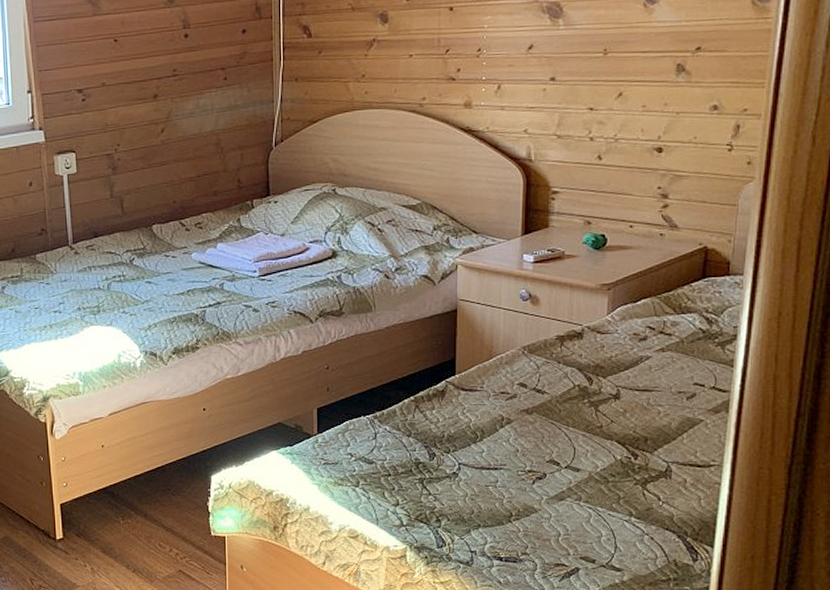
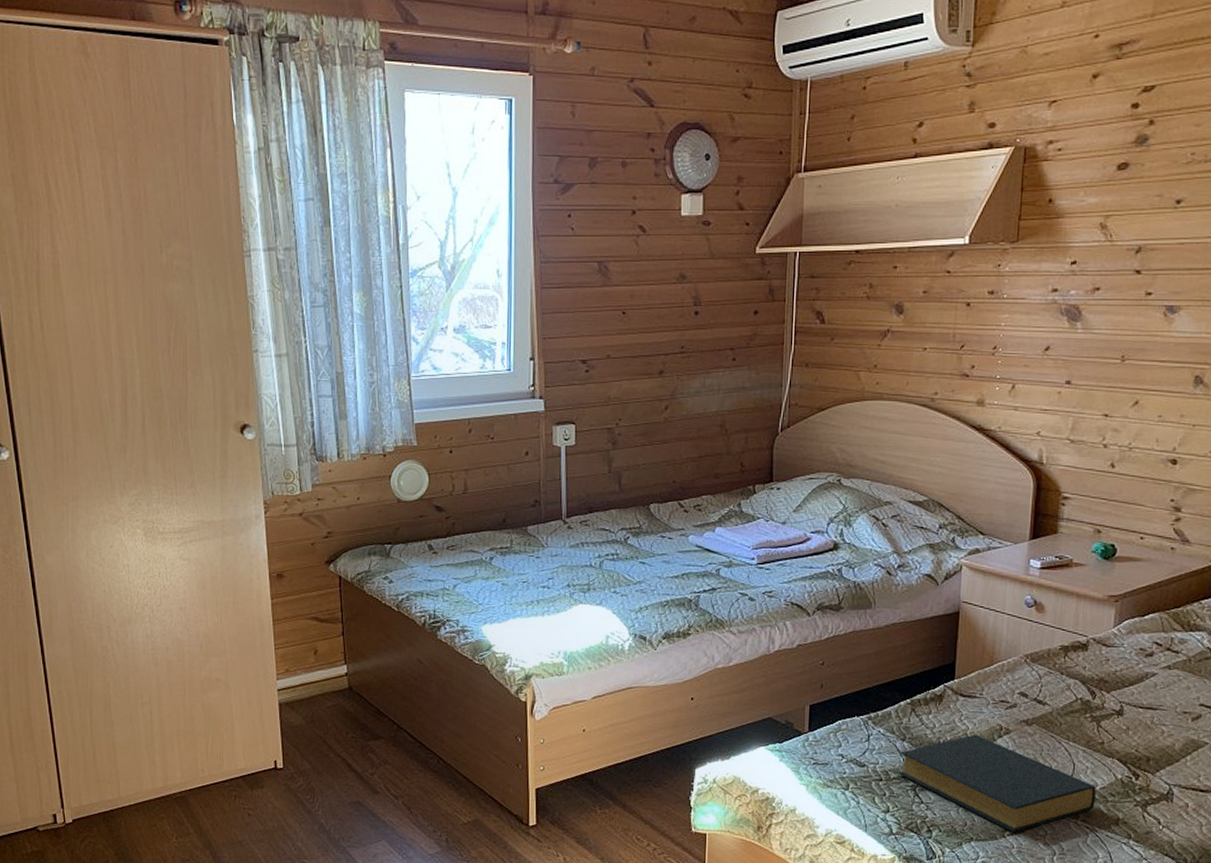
hardback book: none [405,426,597,518] -> present [898,734,1096,833]

